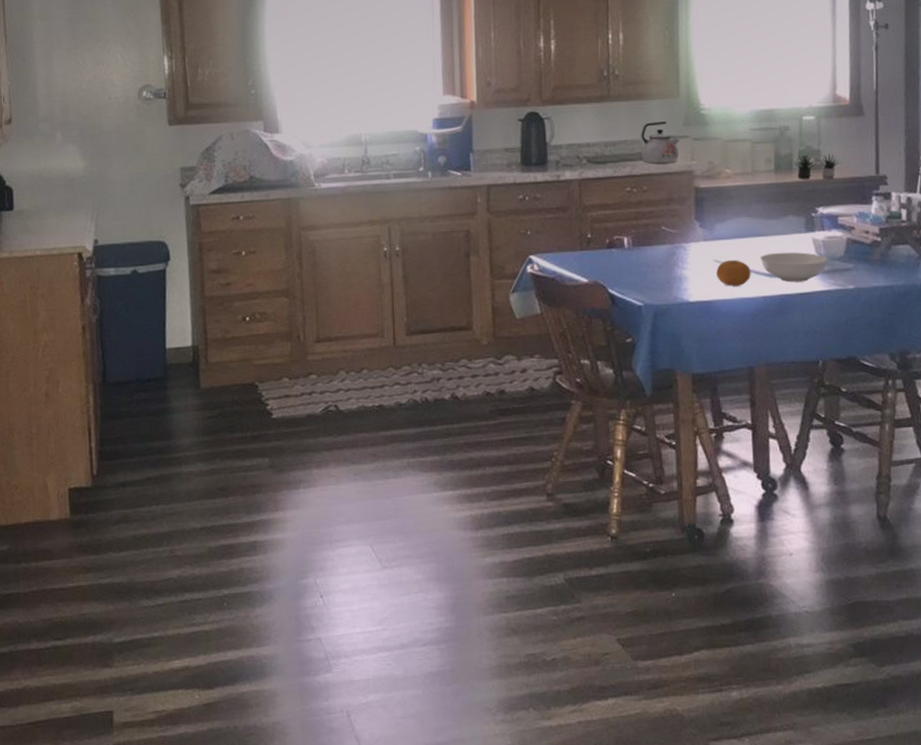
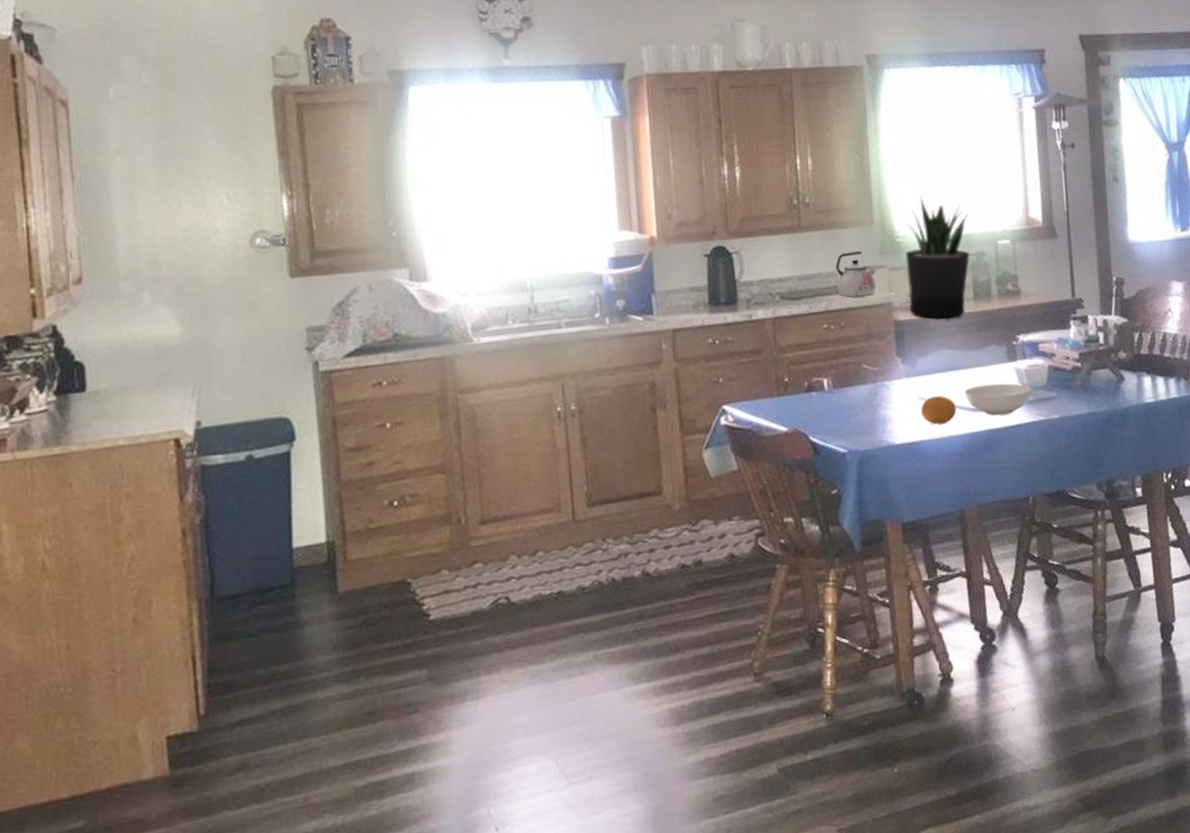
planter: none [709,71,774,189] -> present [905,196,970,320]
succulent plant: present [793,153,841,180] -> none [991,278,1038,308]

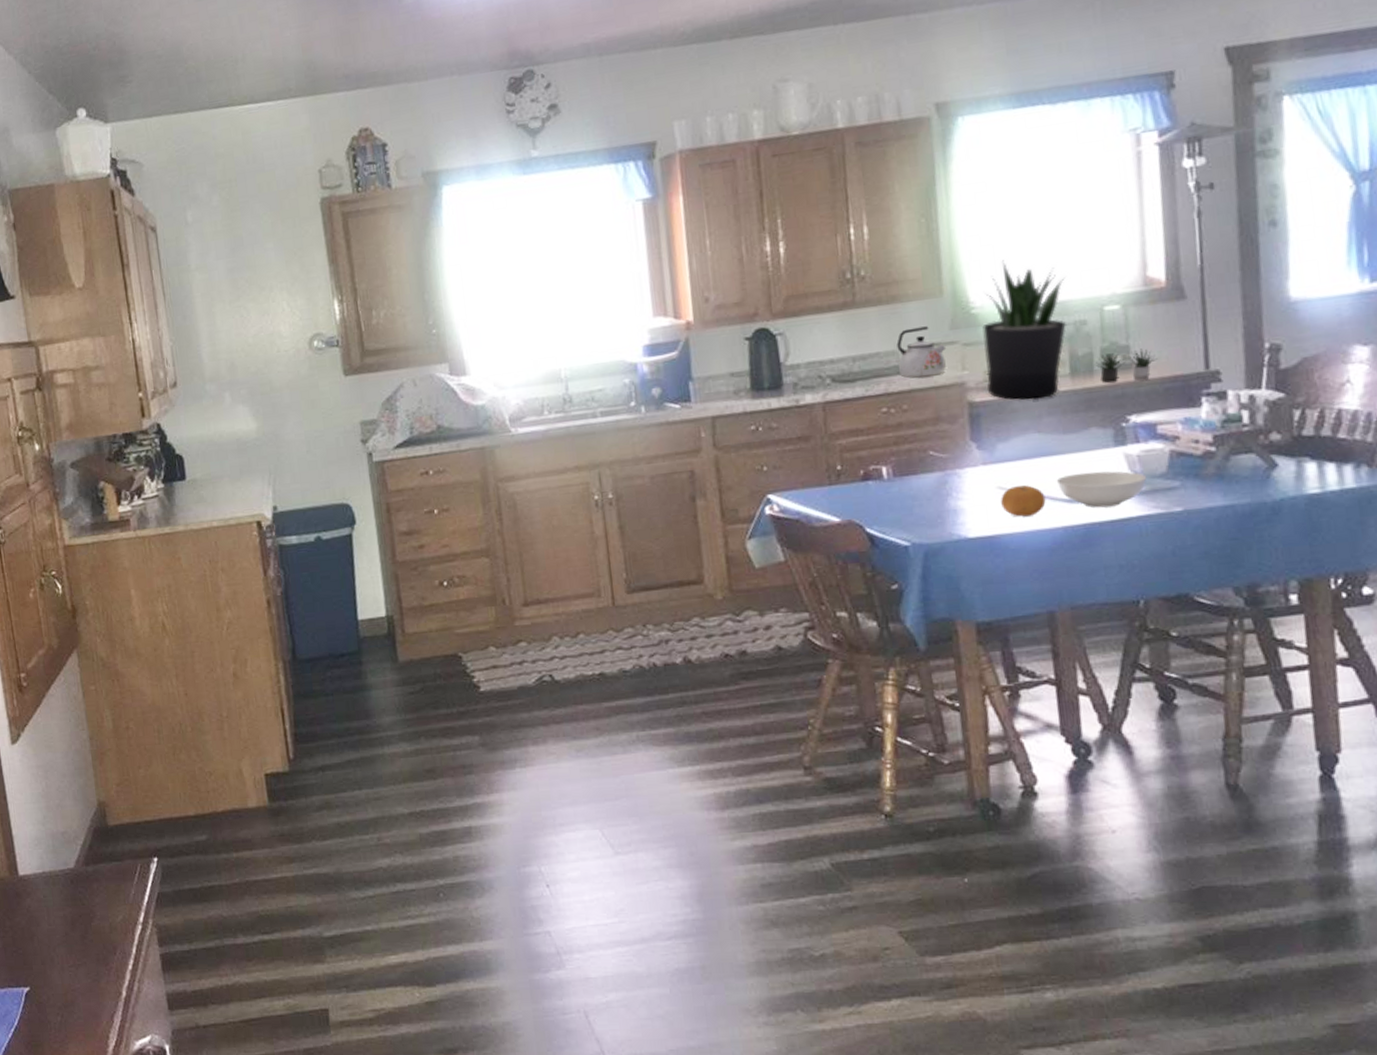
succulent plant: none [991,278,1038,308] -> present [1094,348,1158,384]

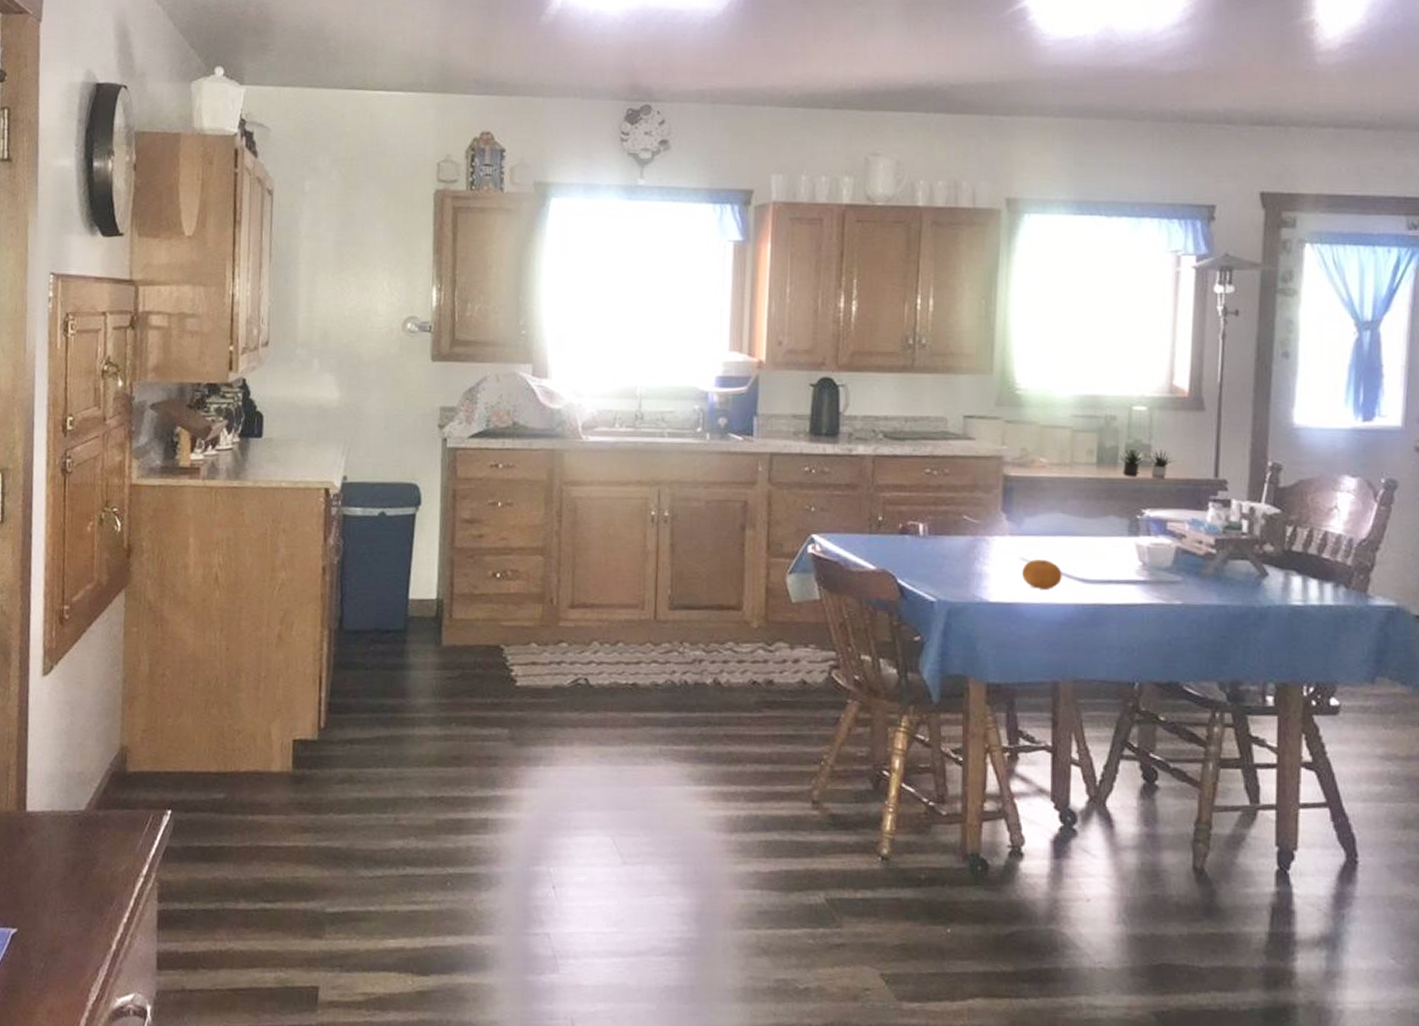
kettle: present [896,326,947,379] -> none [945,399,990,447]
planter: present [982,260,1066,400] -> none [1023,350,1102,481]
bowl: present [1056,471,1147,508] -> none [1073,555,1154,592]

